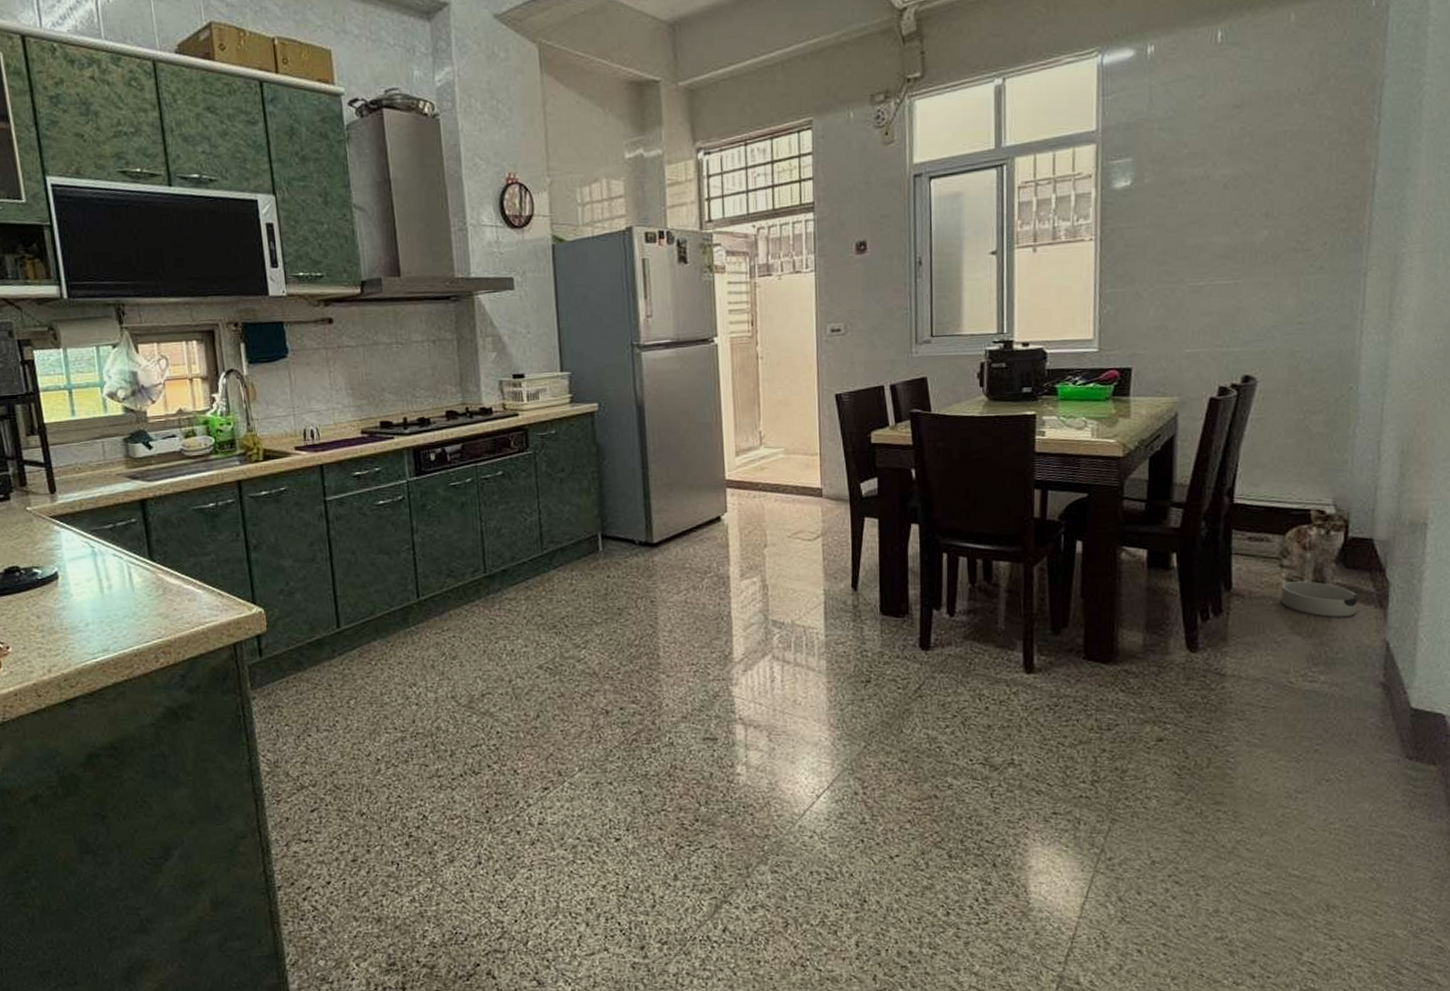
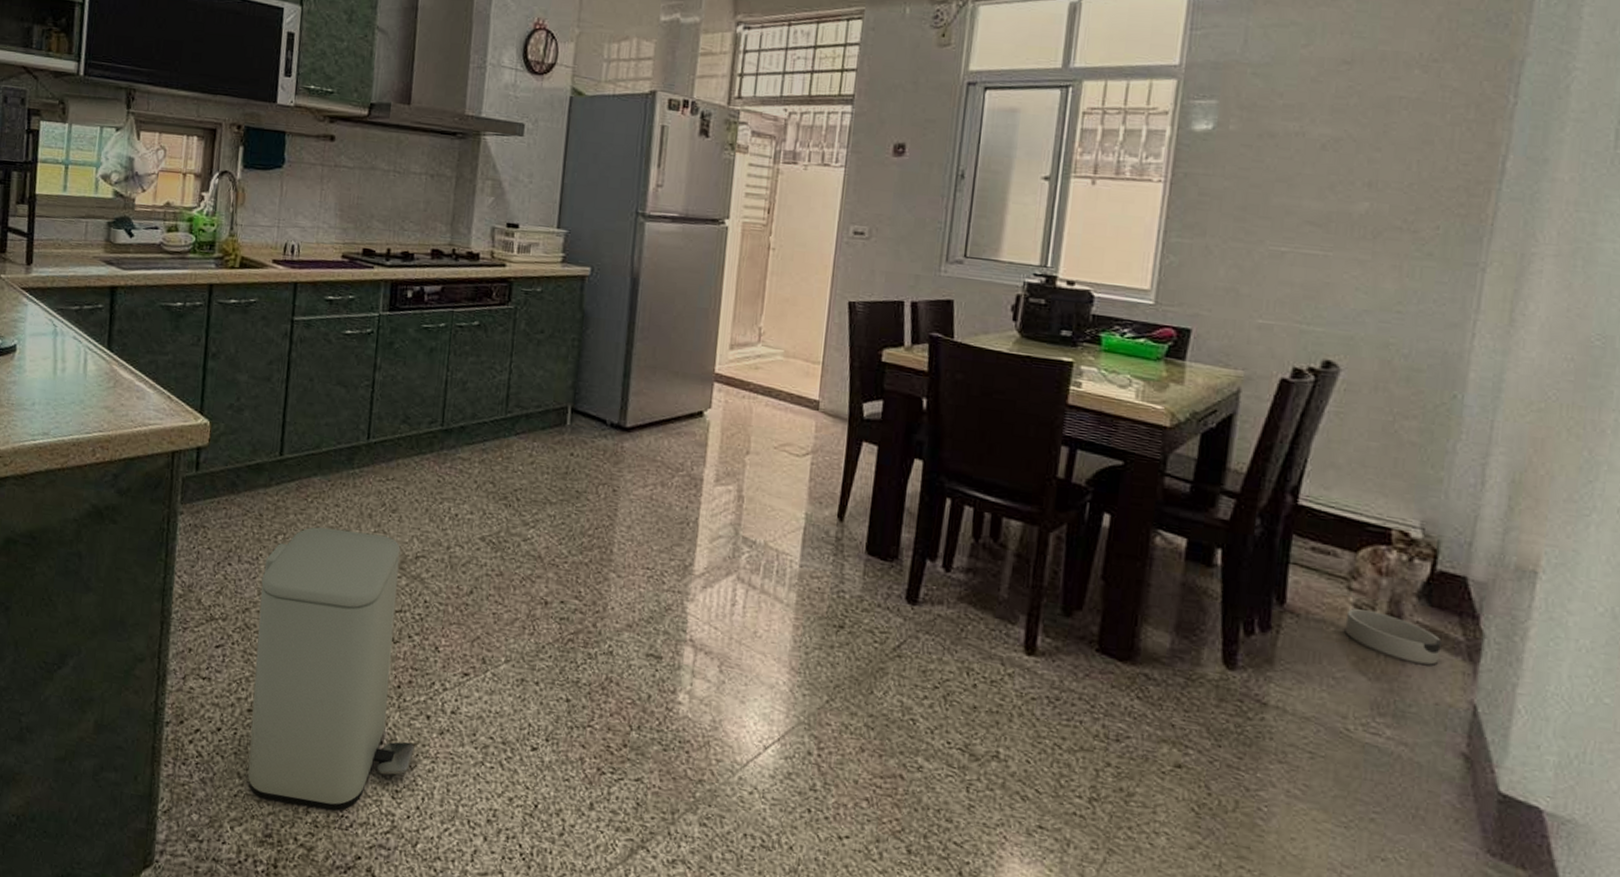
pedal bin: none [342,681,511,934] -> present [247,527,415,811]

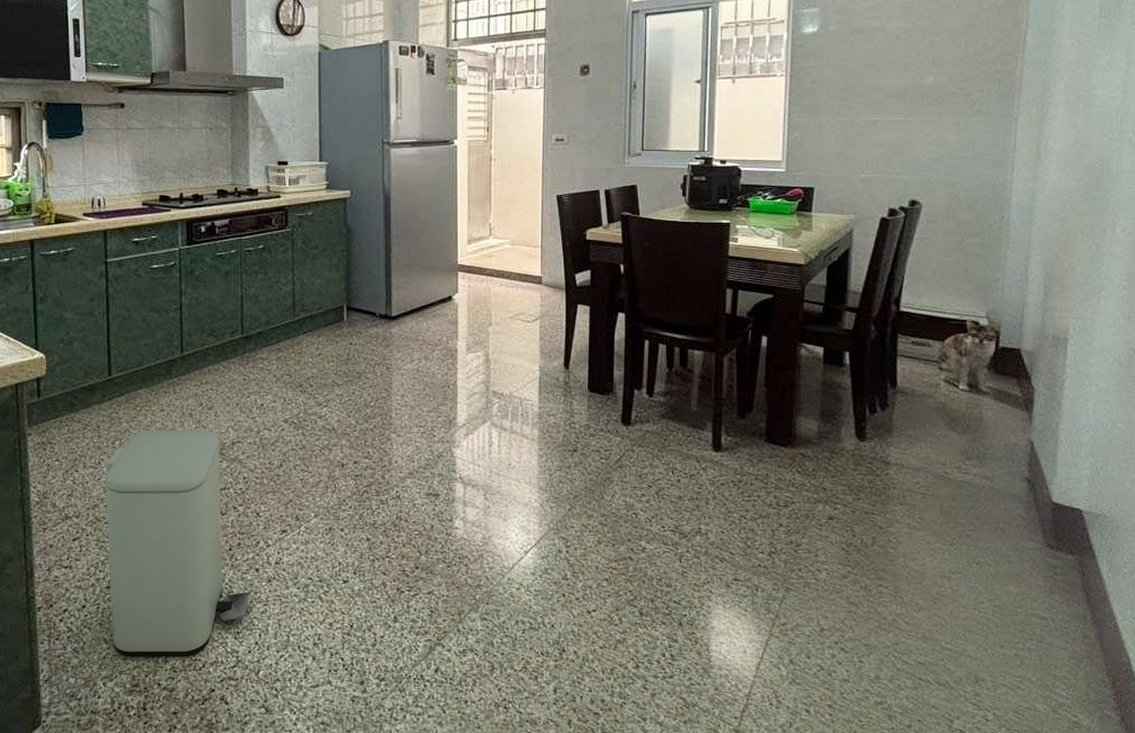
pet bowl: present [1344,608,1442,666] -> none [939,383,1006,418]

